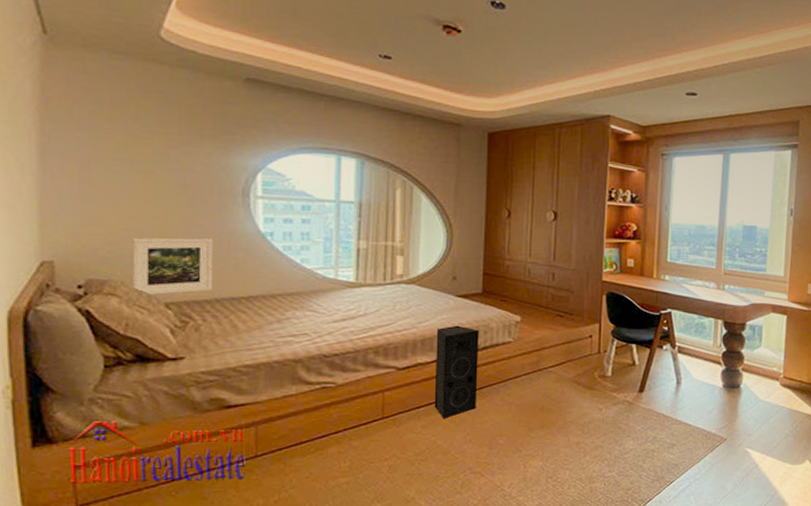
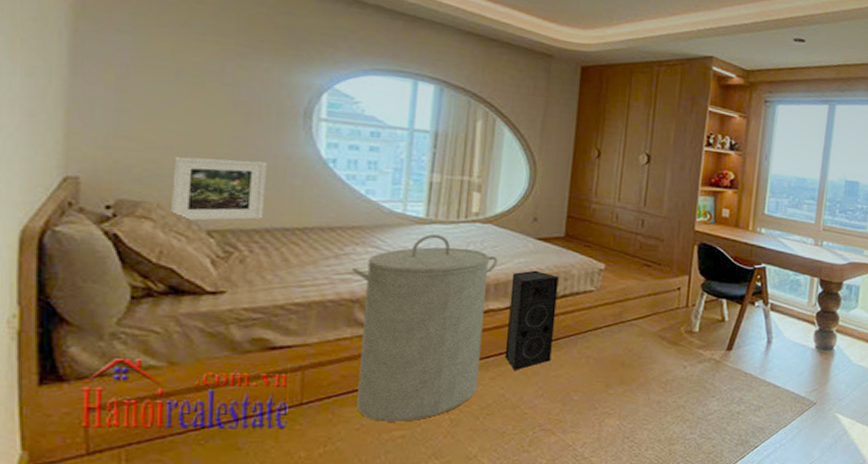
laundry hamper: none [293,297,423,470] -> present [351,234,498,422]

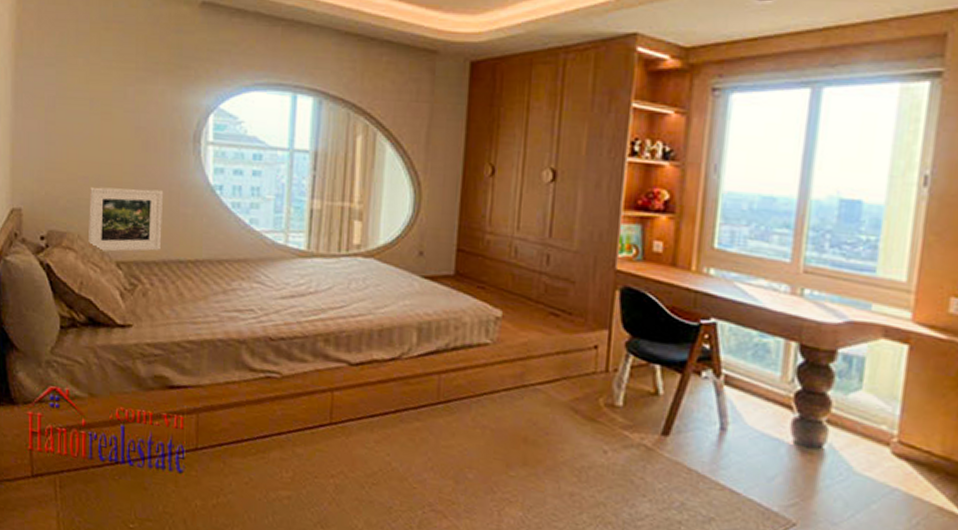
laundry hamper: present [351,234,498,422] -> none [238,269,381,481]
speaker: present [504,270,559,370] -> none [390,315,448,435]

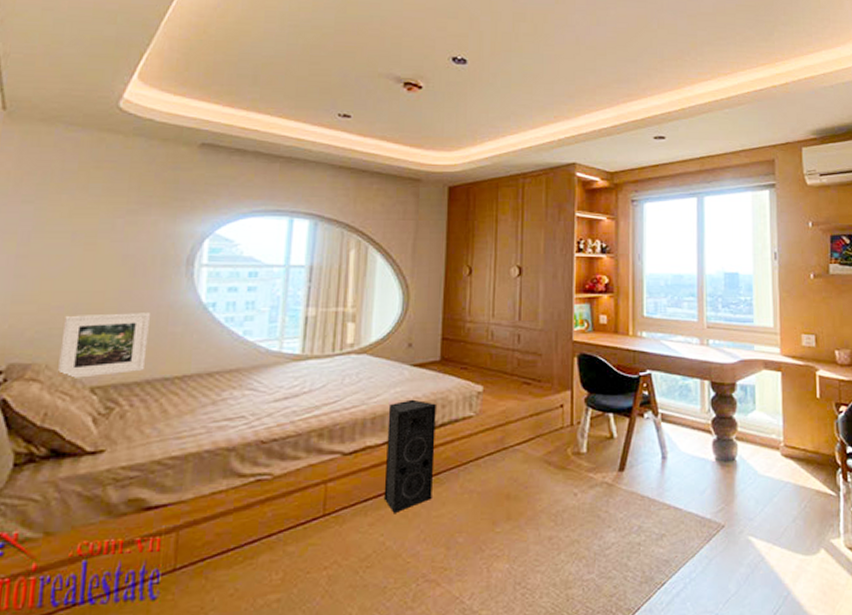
speaker: none [390,315,448,435] -> present [383,399,436,513]

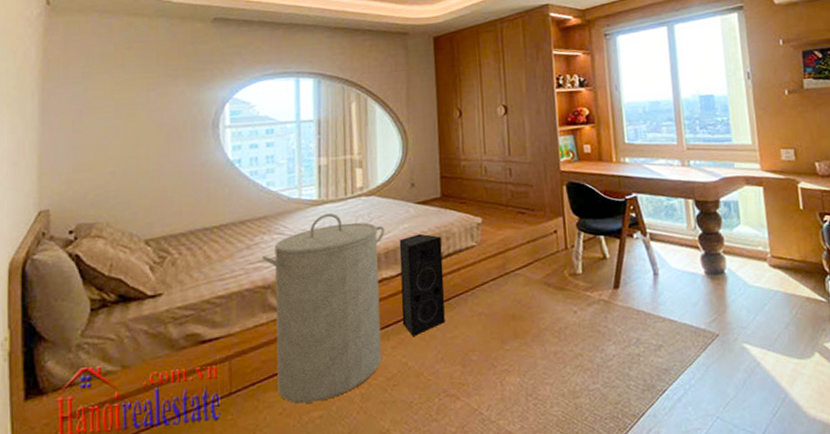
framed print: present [56,312,150,380] -> none [116,172,188,235]
laundry hamper: none [228,371,374,584] -> present [261,213,385,404]

